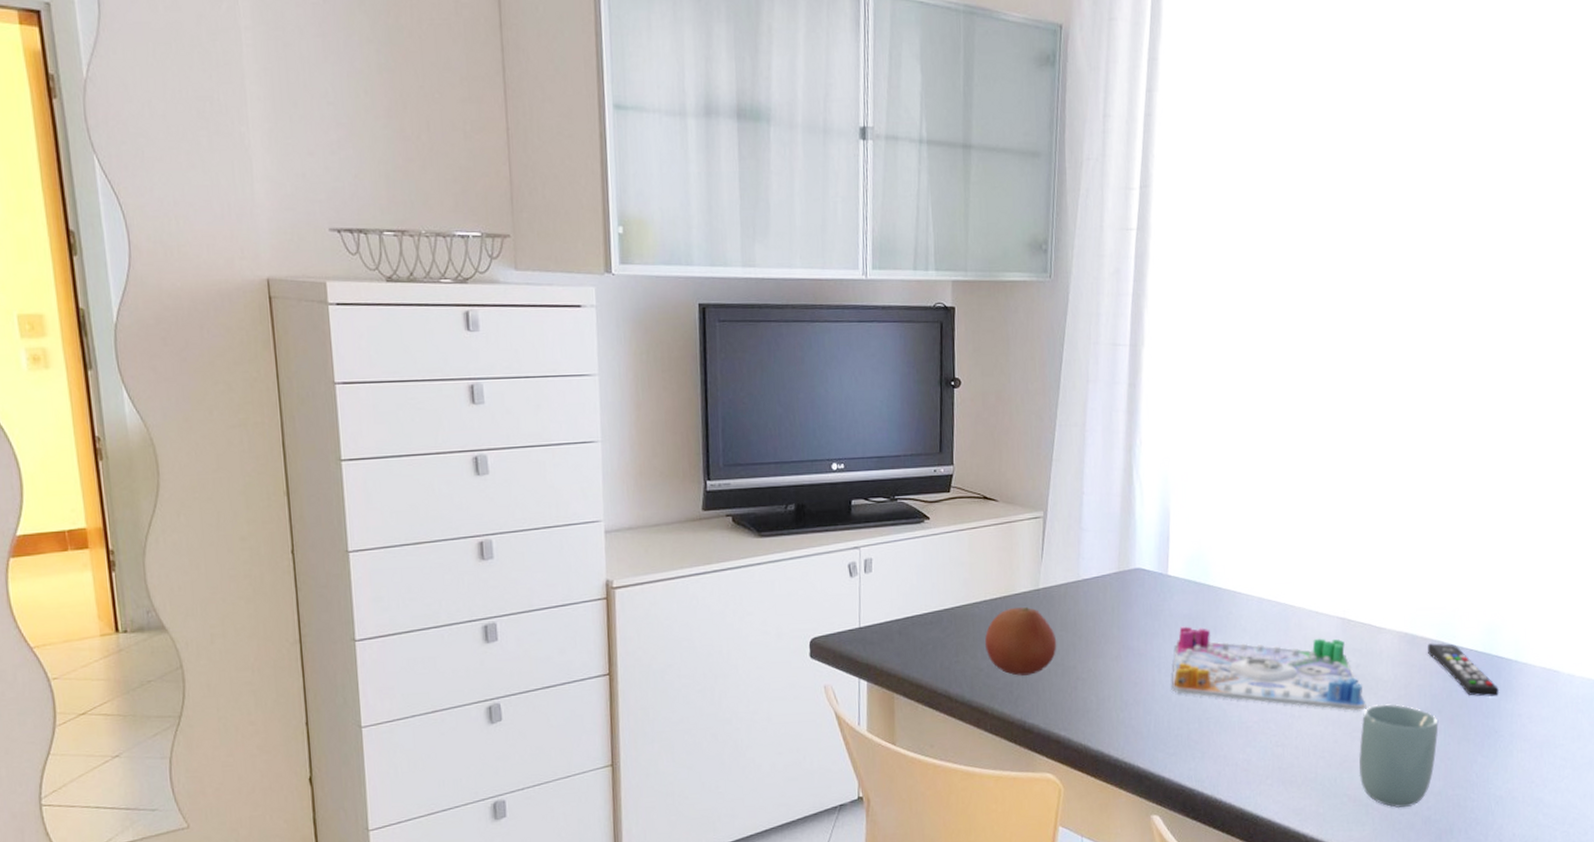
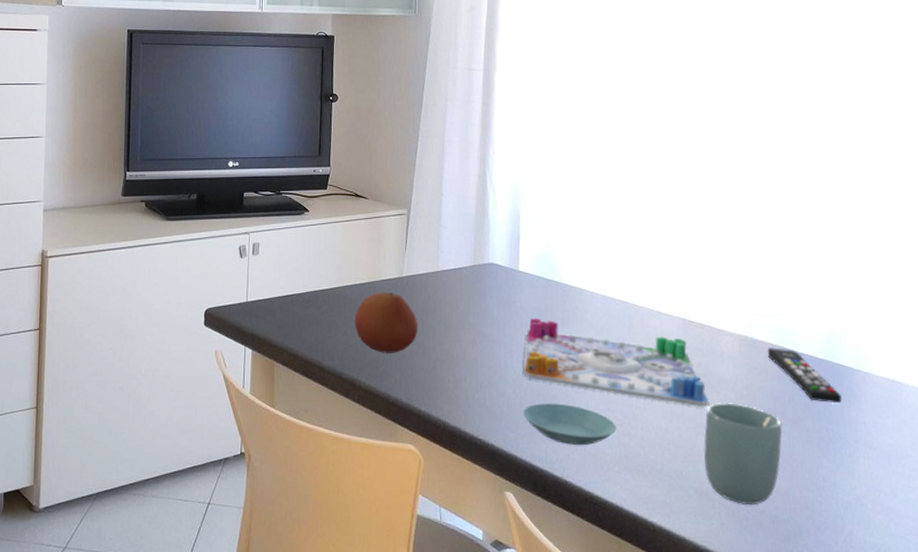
saucer: none [1171,717,1270,761] -> present [523,403,617,445]

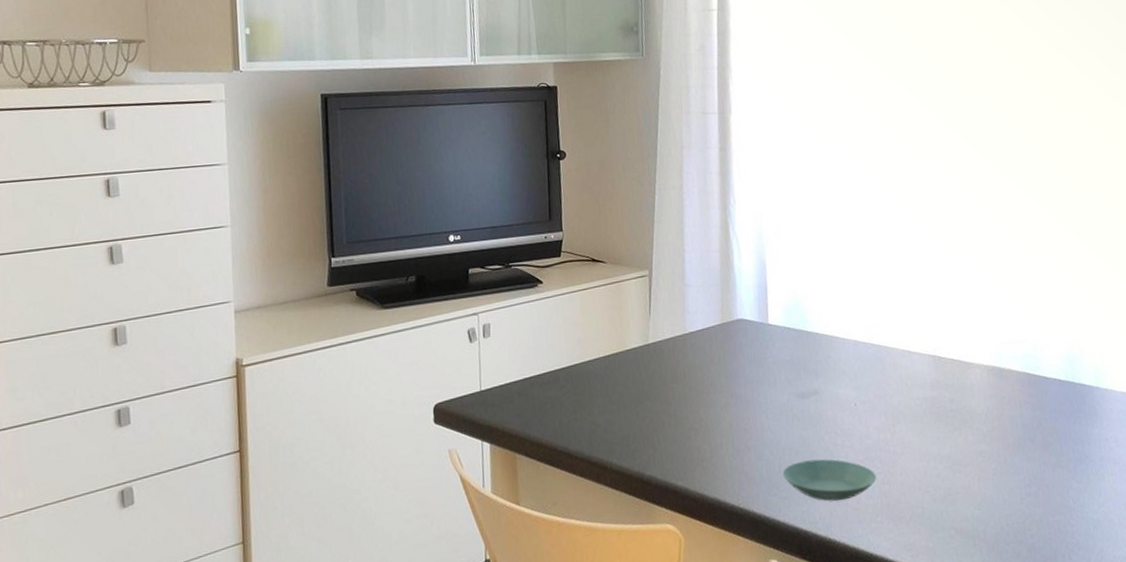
fruit: present [354,291,419,353] -> none [600,362,669,430]
board game: present [522,318,710,408] -> none [779,372,964,445]
cup: present [703,402,782,506] -> none [960,435,1033,538]
remote control: present [768,348,843,404] -> none [1014,374,1086,424]

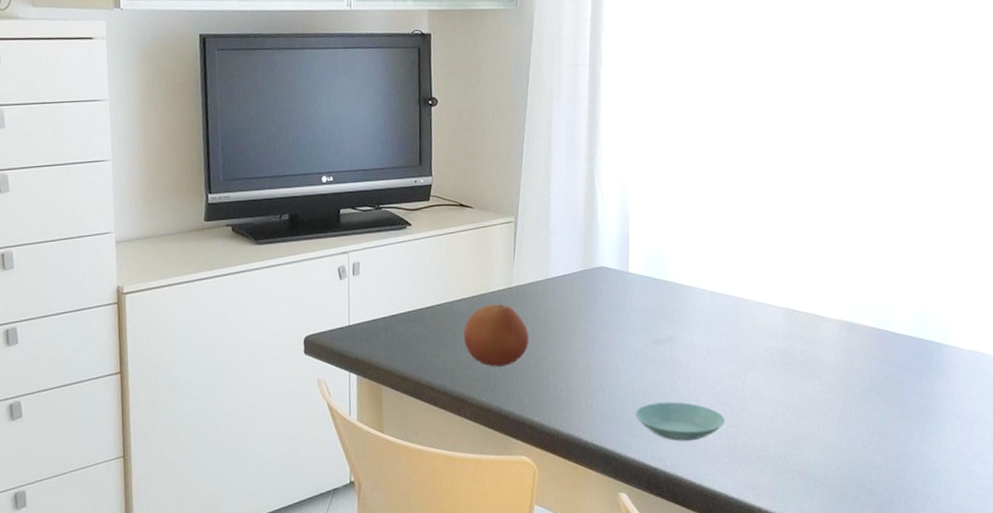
fruit: none [600,362,669,430] -> present [463,304,530,367]

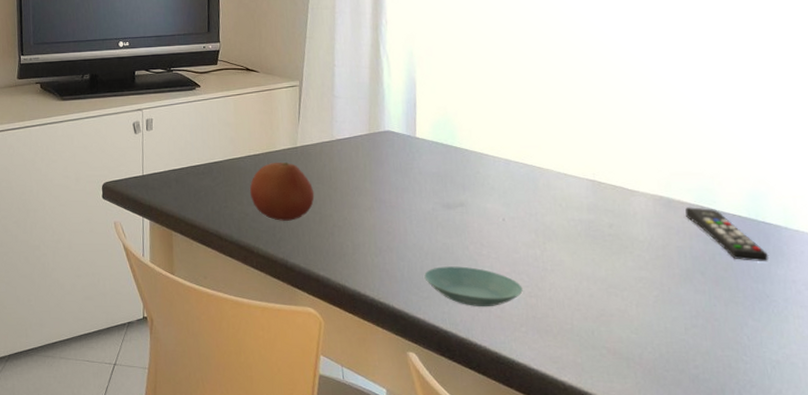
remote control: none [866,330,932,378] -> present [685,207,769,262]

